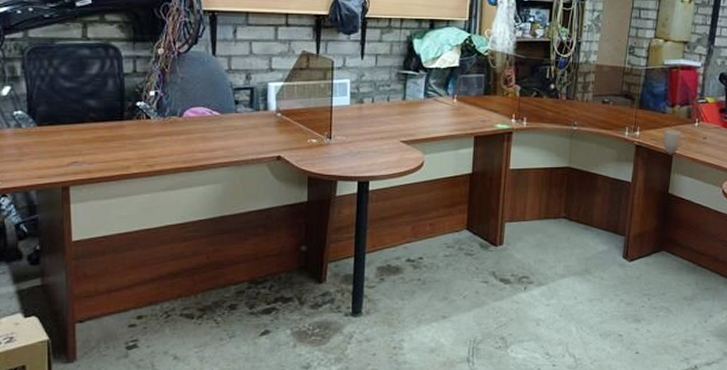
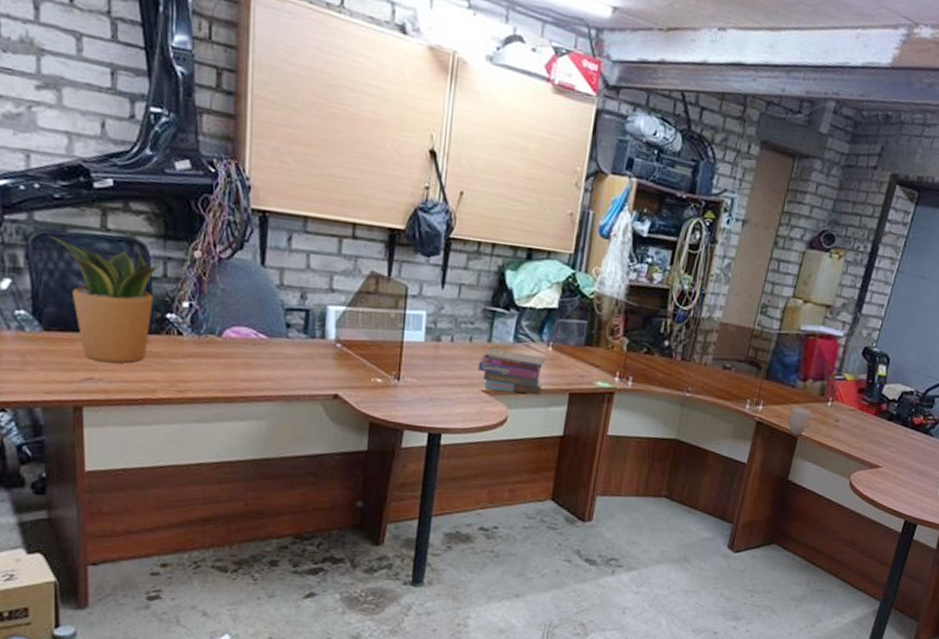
potted plant: none [40,47,132,148] -> present [48,234,162,364]
books: none [395,104,453,141] -> present [477,348,547,396]

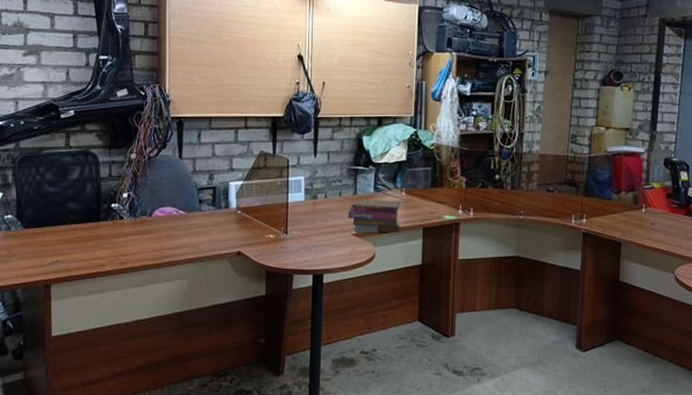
potted plant: present [48,234,162,364] -> none [29,156,108,248]
mug: present [788,407,818,436] -> none [610,217,636,241]

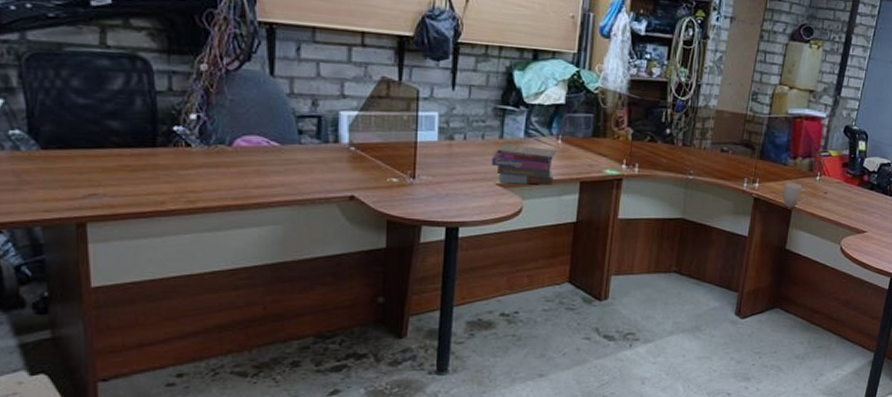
mug: none [610,217,636,241] -> present [782,183,808,208]

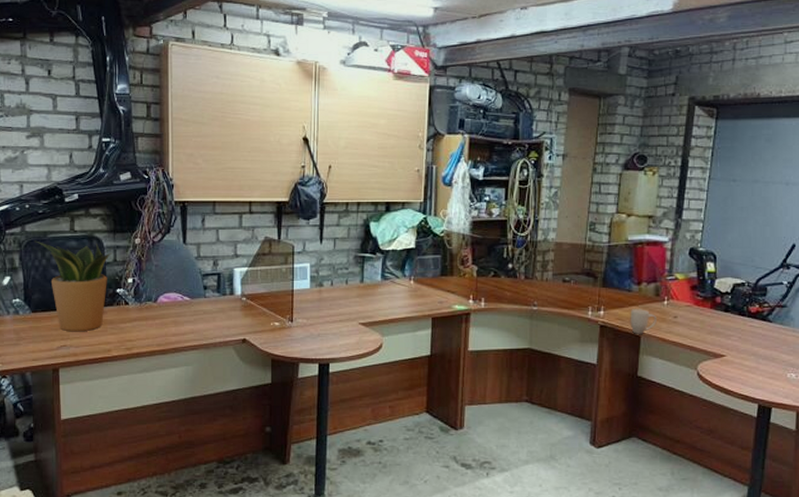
potted plant: none [43,53,167,178] -> present [35,240,113,332]
books: present [491,144,557,186] -> none [354,287,410,323]

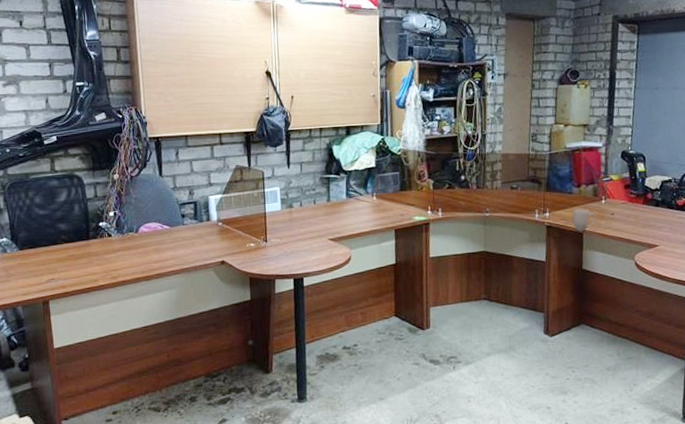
potted plant: present [35,240,113,332] -> none [17,182,93,266]

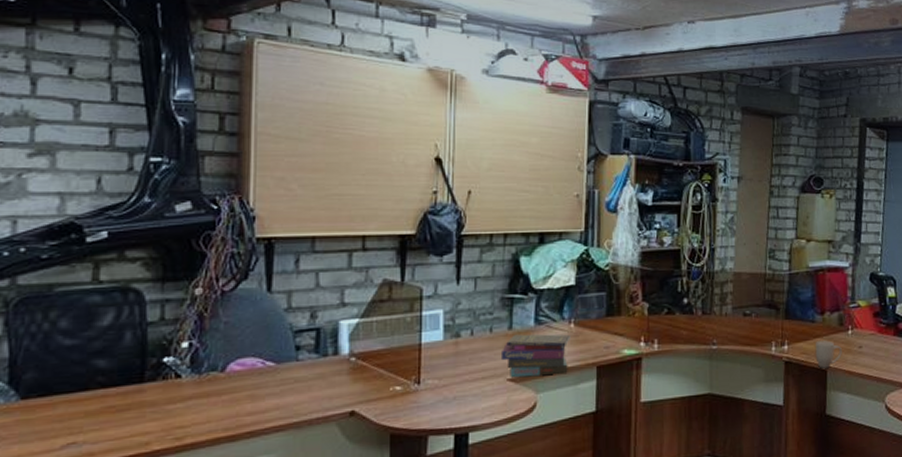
books: none [323,205,374,238] -> present [500,334,571,377]

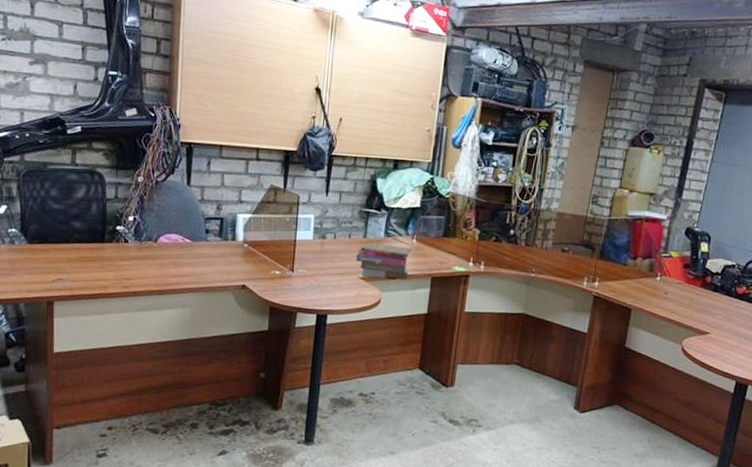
mug: present [815,340,842,369] -> none [622,282,648,307]

